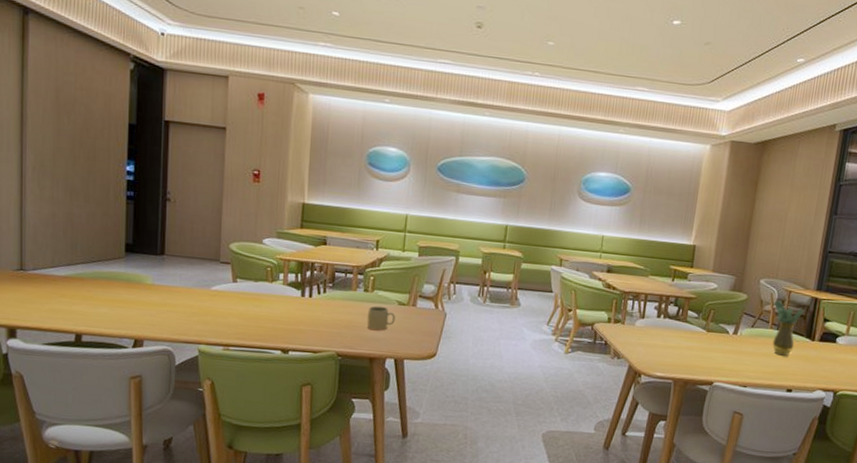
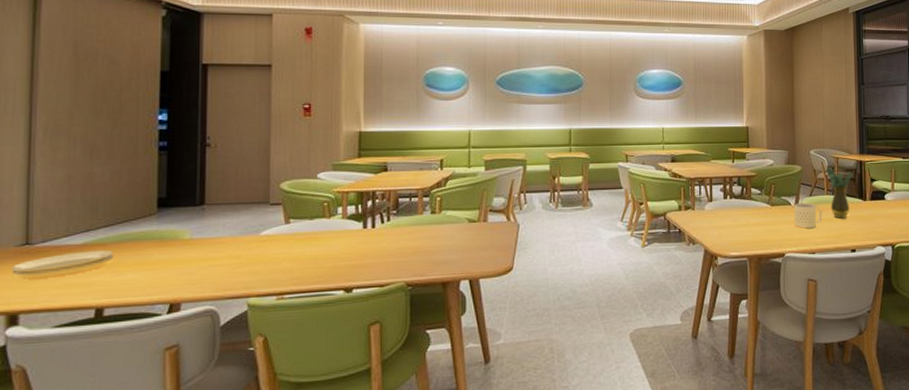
plate: none [10,282,90,302] -> present [11,250,114,279]
mug: present [367,306,395,331] -> none [436,226,466,253]
mug: none [729,332,762,361] -> present [794,202,822,229]

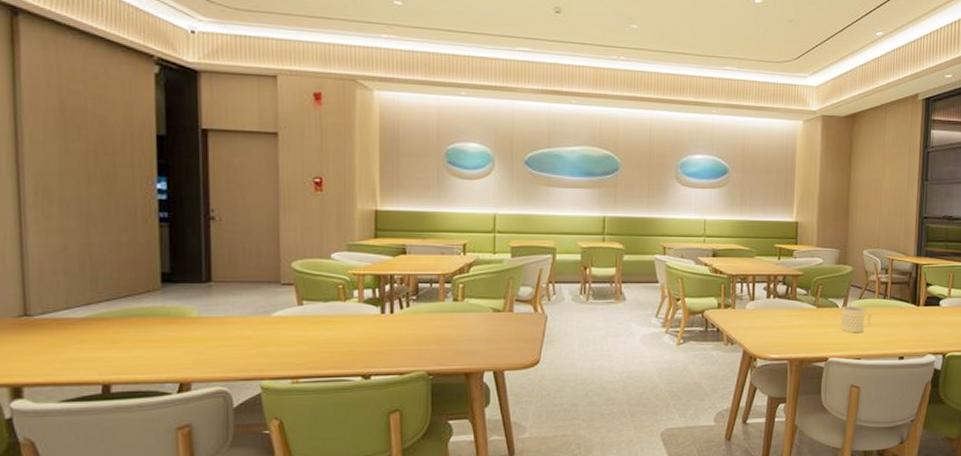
plate: present [11,250,114,279] -> none [11,325,118,351]
vase: present [825,165,852,219] -> none [878,267,907,324]

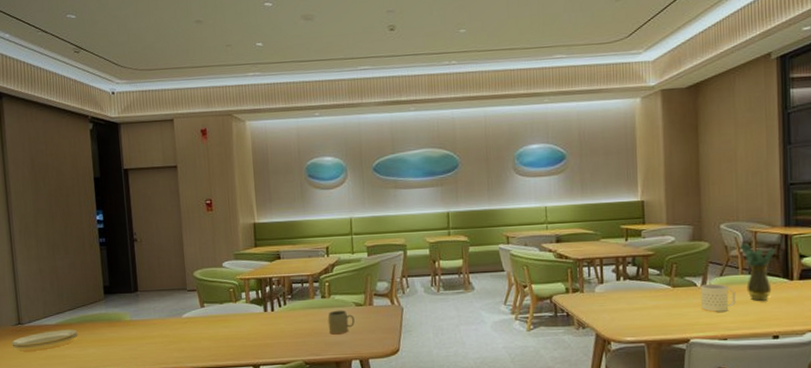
plate: none [11,325,118,351] -> present [11,329,78,351]
mug: none [459,315,491,343] -> present [327,310,355,335]
vase: none [878,267,907,324] -> present [740,241,775,301]

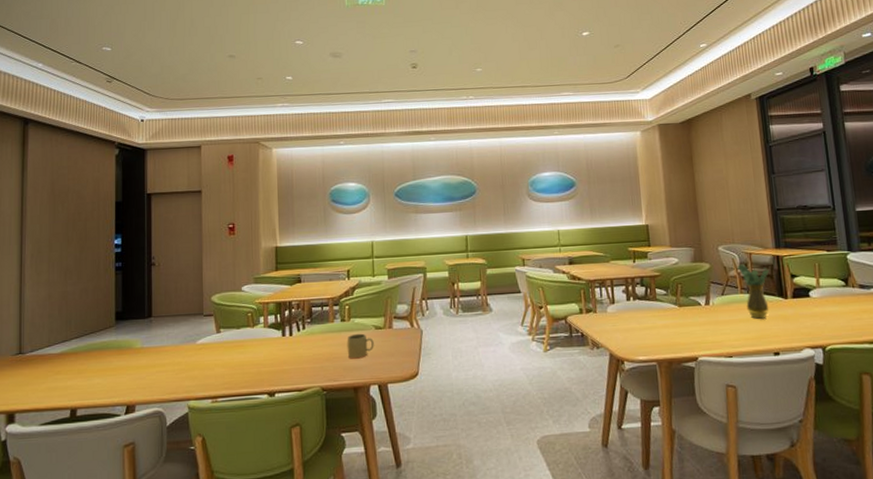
plate: present [11,329,78,351] -> none [9,358,83,383]
mug: present [701,283,736,312] -> none [705,302,738,330]

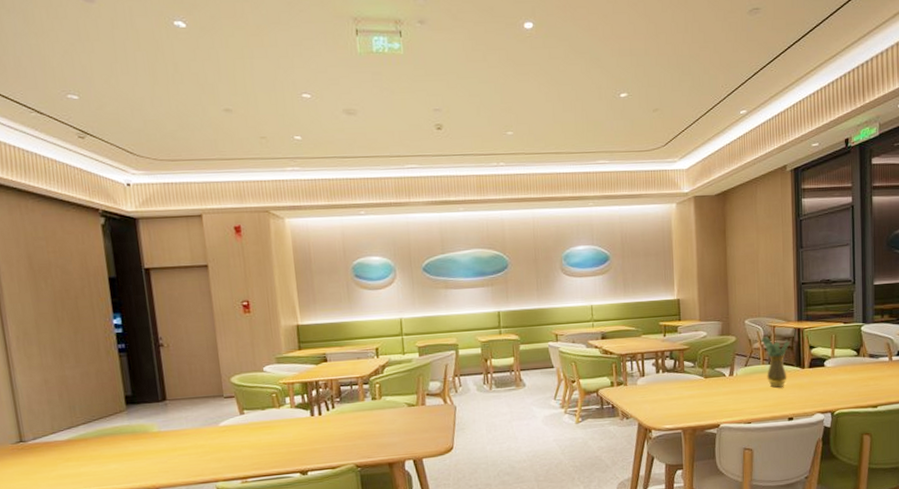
mug: present [347,333,374,359] -> none [379,411,407,436]

